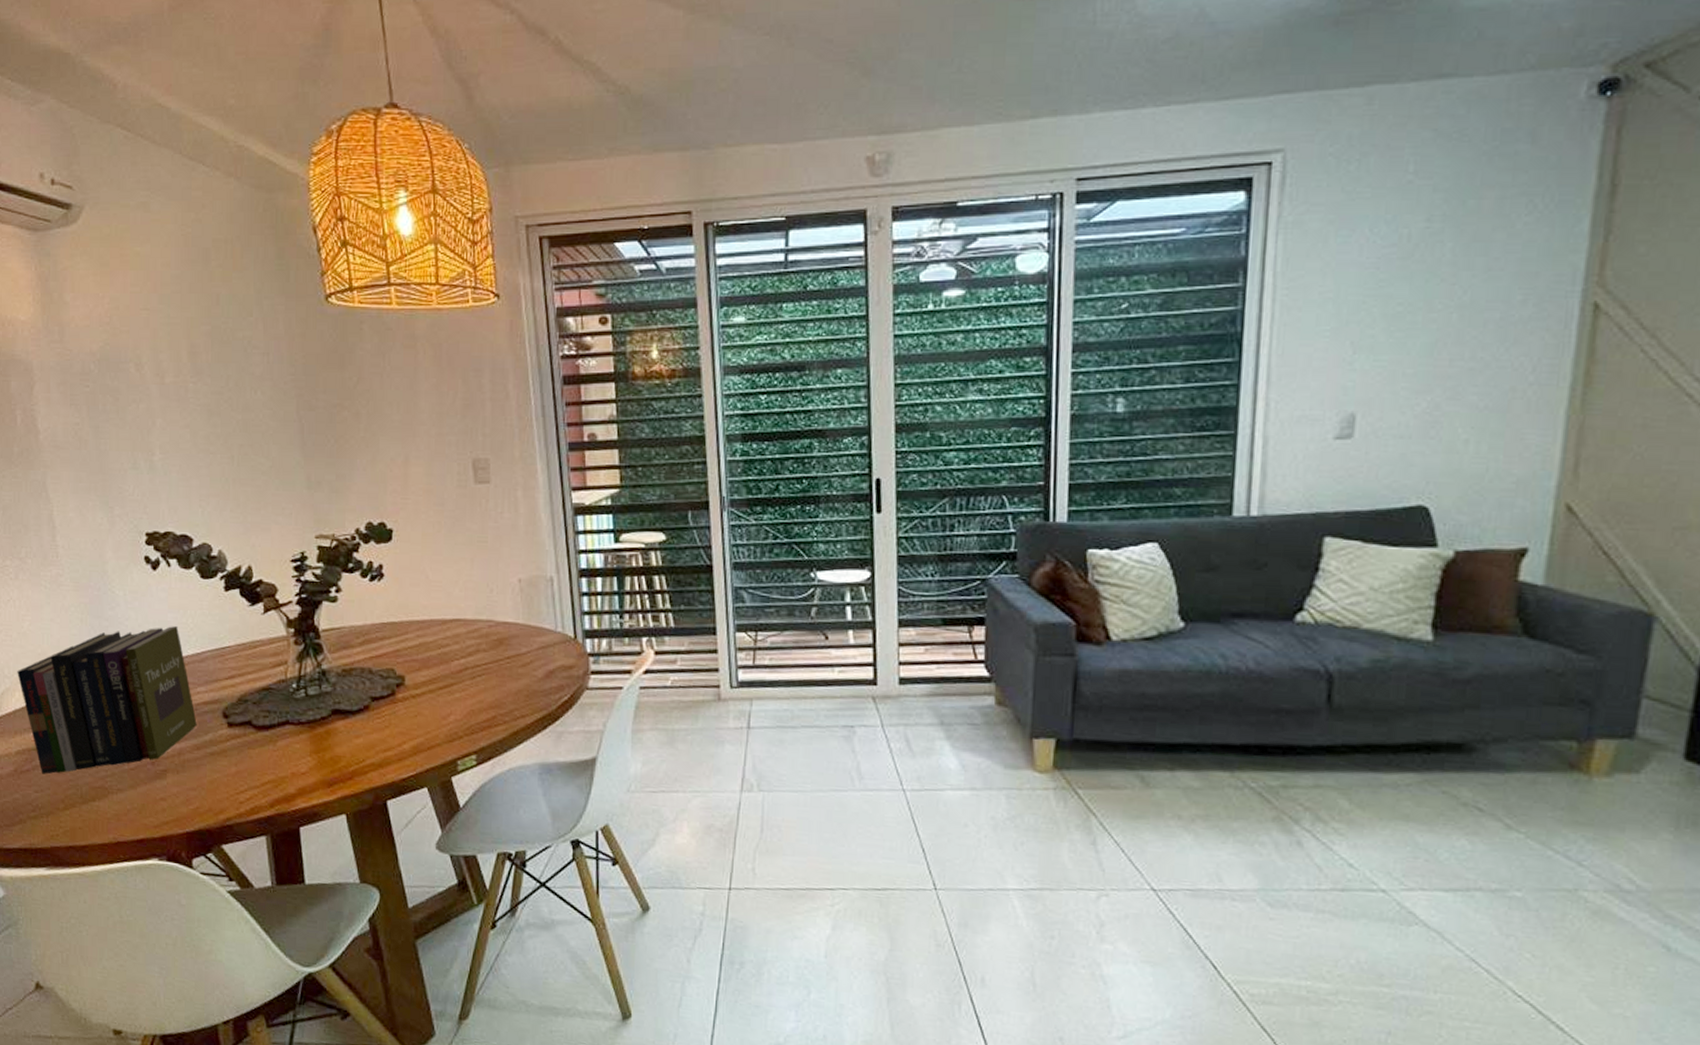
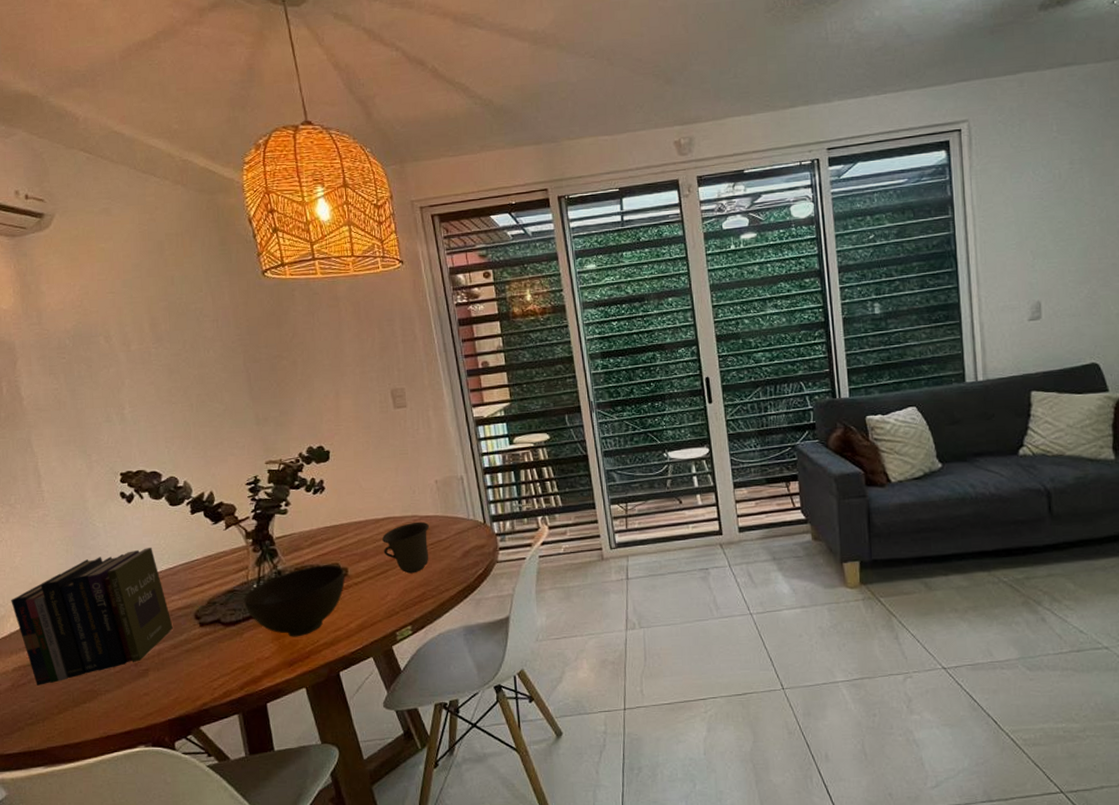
bowl: none [280,669,400,753] -> present [244,565,345,637]
cup: none [449,628,507,692] -> present [382,521,429,574]

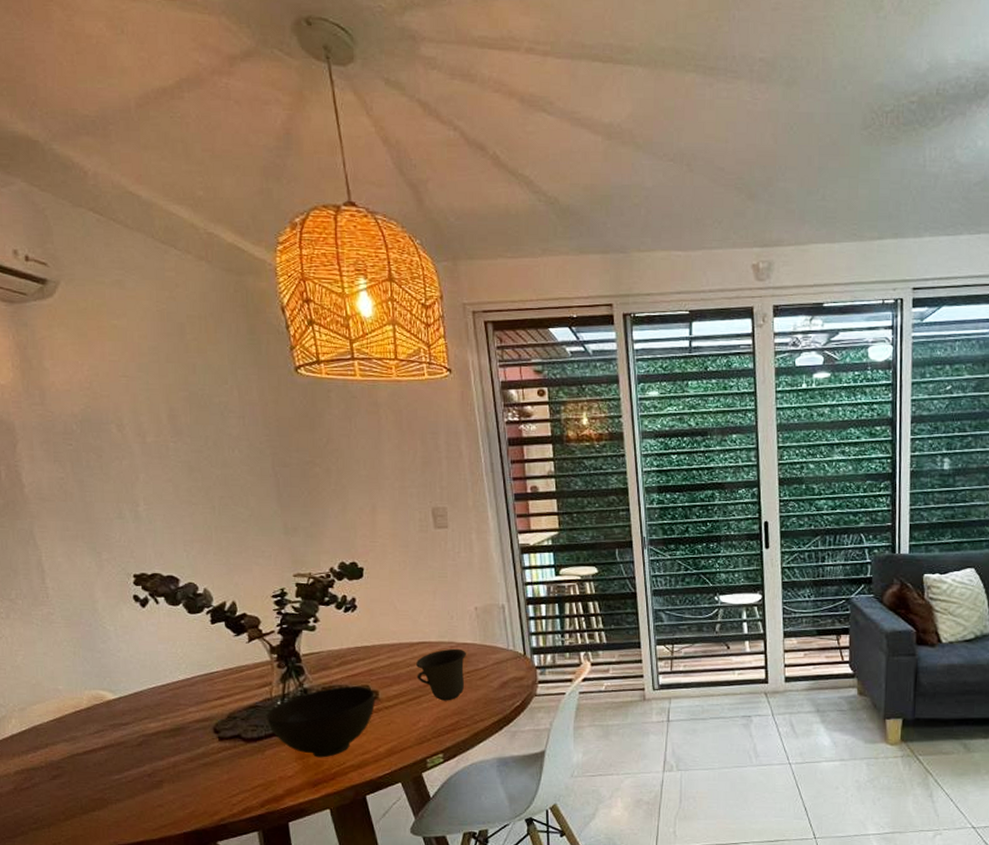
books: present [11,548,173,686] -> none [12,656,190,790]

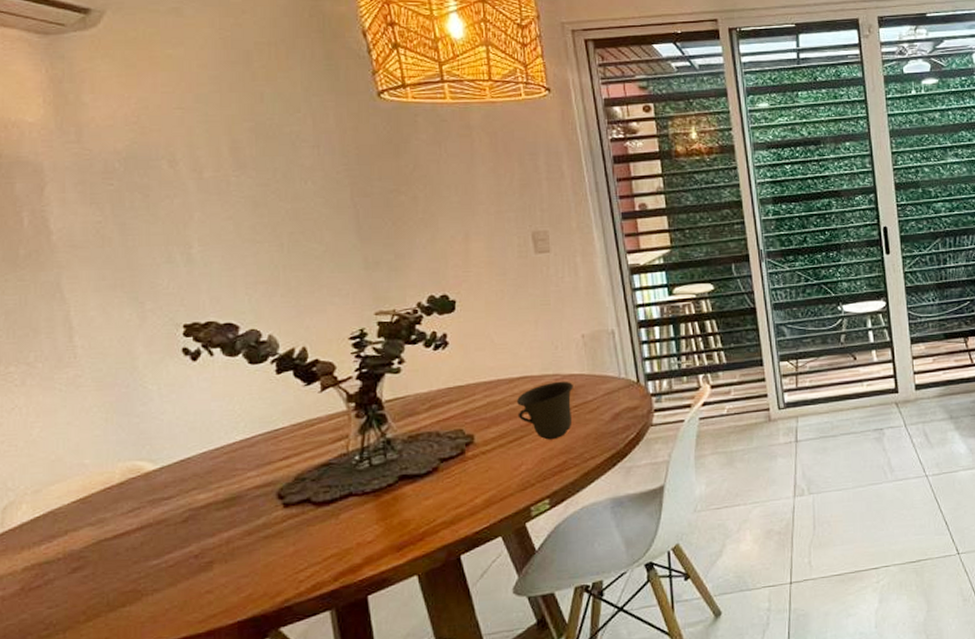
bowl: present [267,686,375,758] -> none [342,431,470,517]

